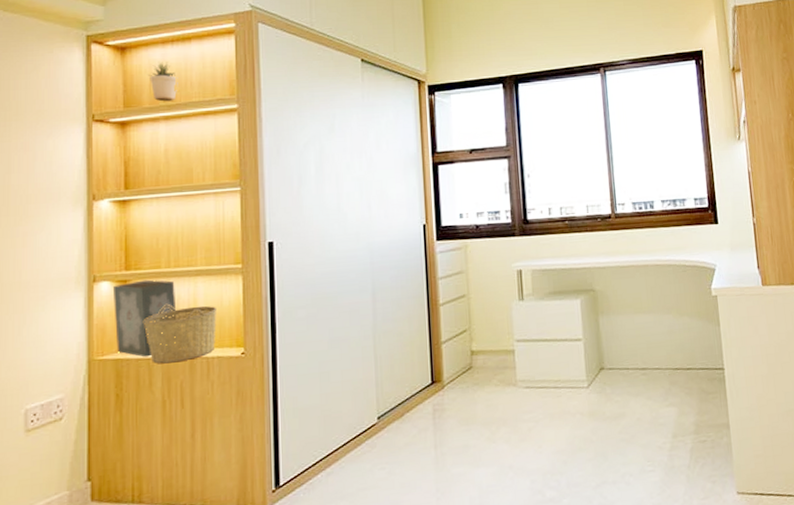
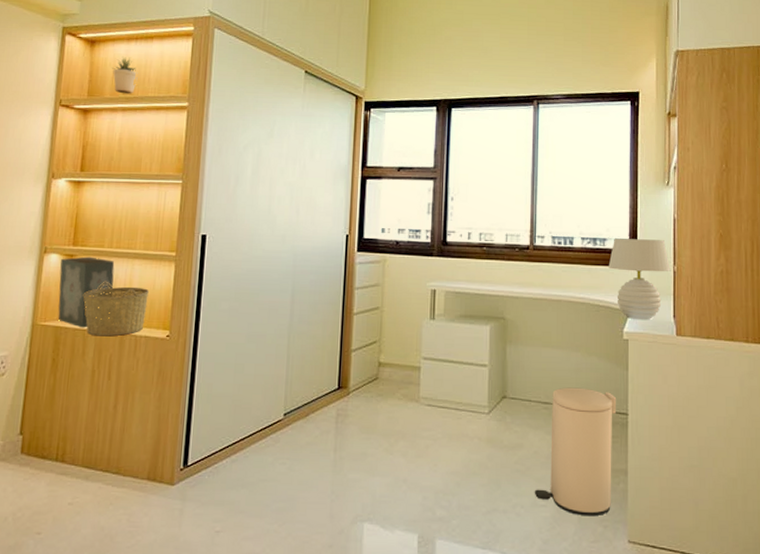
pedal bin: none [641,348,717,475] -> present [534,387,617,517]
table lamp: none [690,194,751,276] -> present [608,238,671,321]

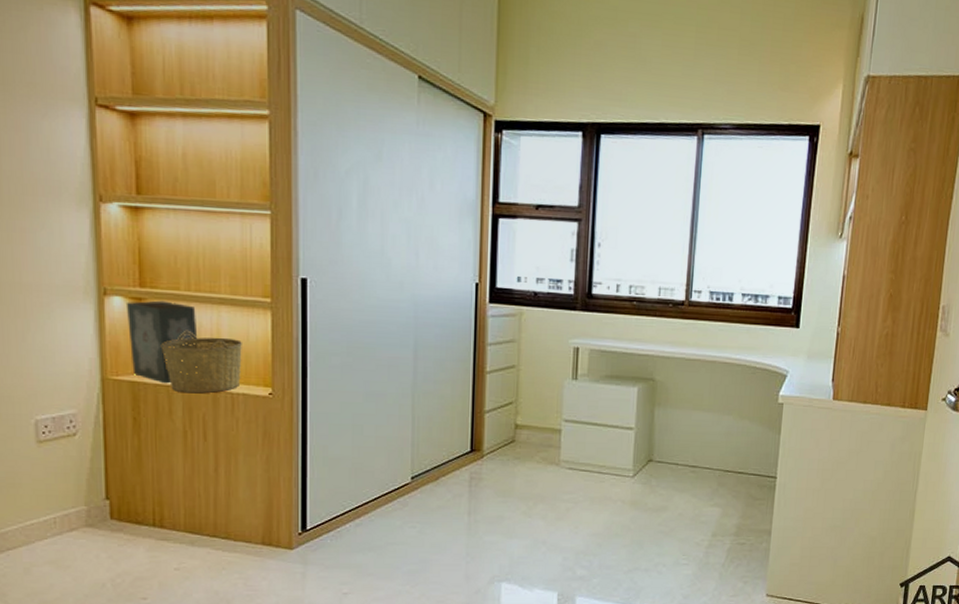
potted plant: present [112,57,138,94] -> none [161,42,198,95]
pedal bin: present [534,387,617,517] -> none [676,451,767,573]
table lamp: present [608,238,671,321] -> none [768,295,835,384]

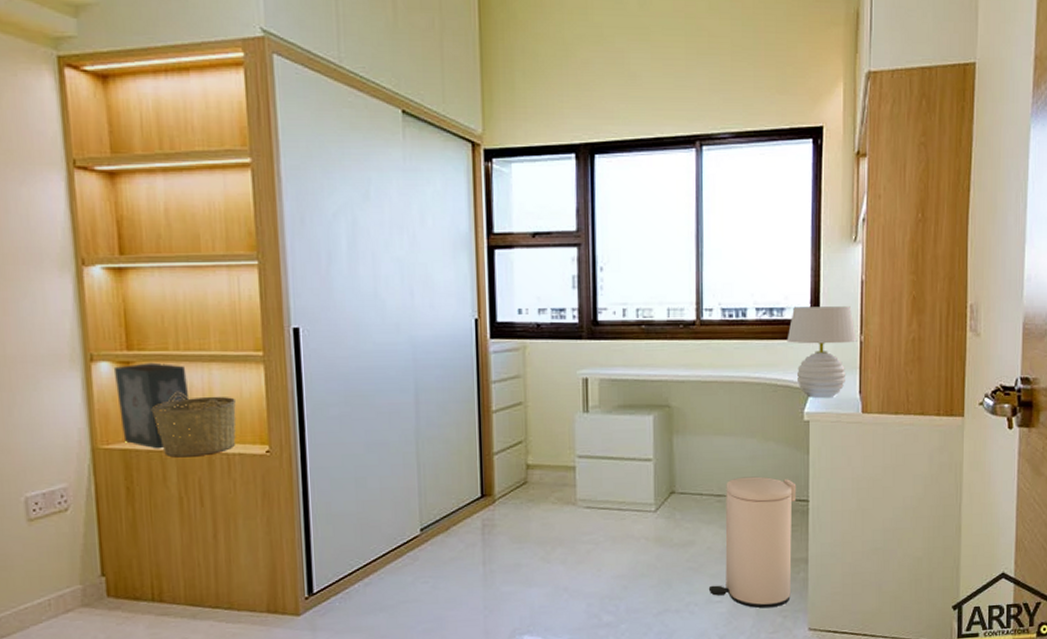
pedal bin: none [676,451,767,573] -> present [708,476,797,609]
table lamp: none [768,295,835,384] -> present [787,306,857,399]

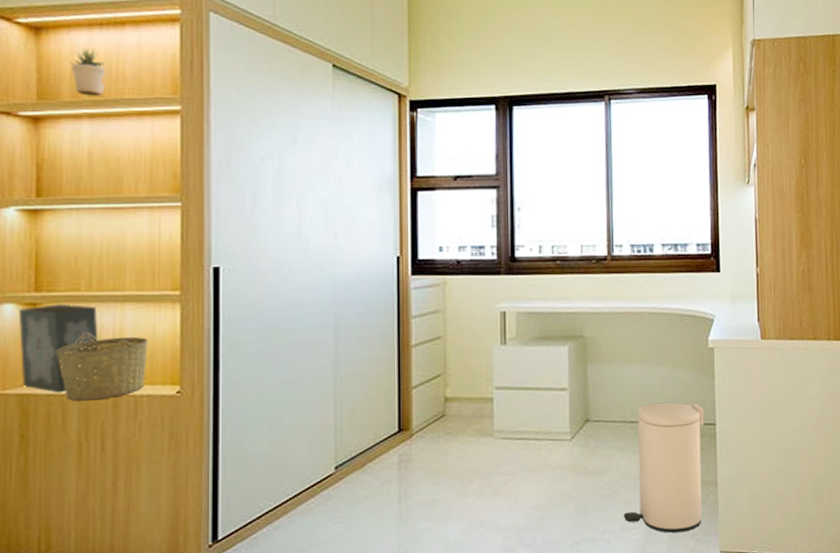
potted plant: none [138,97,177,149] -> present [69,48,108,96]
table lamp: present [787,306,857,399] -> none [690,242,754,327]

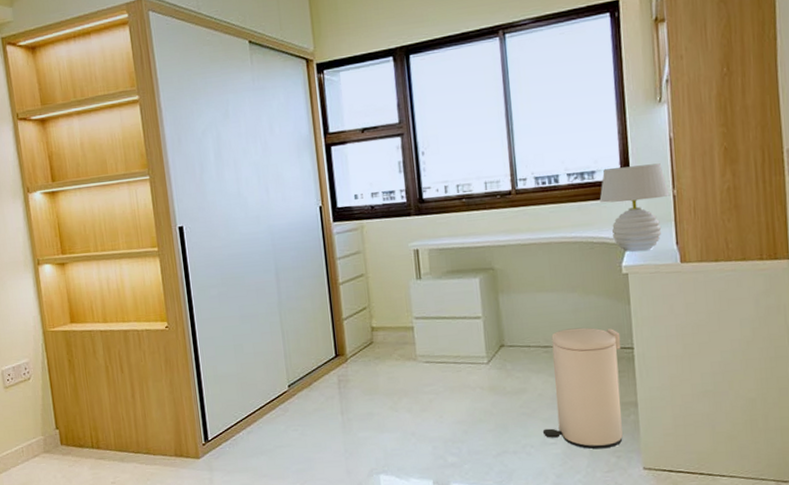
decorative box: present [18,303,99,393] -> none [53,262,108,329]
basket: present [57,333,147,401] -> none [82,284,143,335]
potted plant: present [69,48,108,96] -> none [58,58,85,98]
table lamp: none [690,242,754,327] -> present [599,163,670,253]

